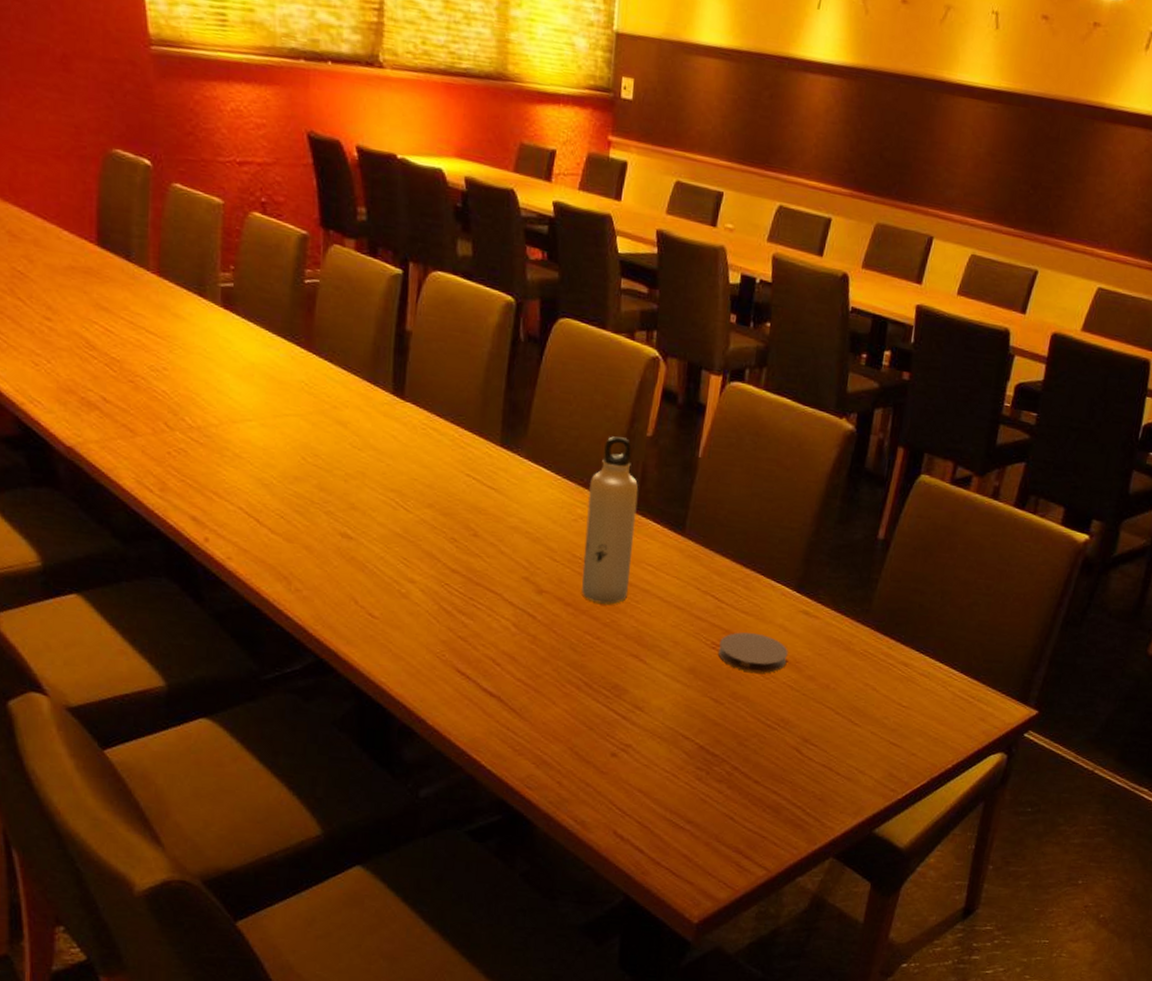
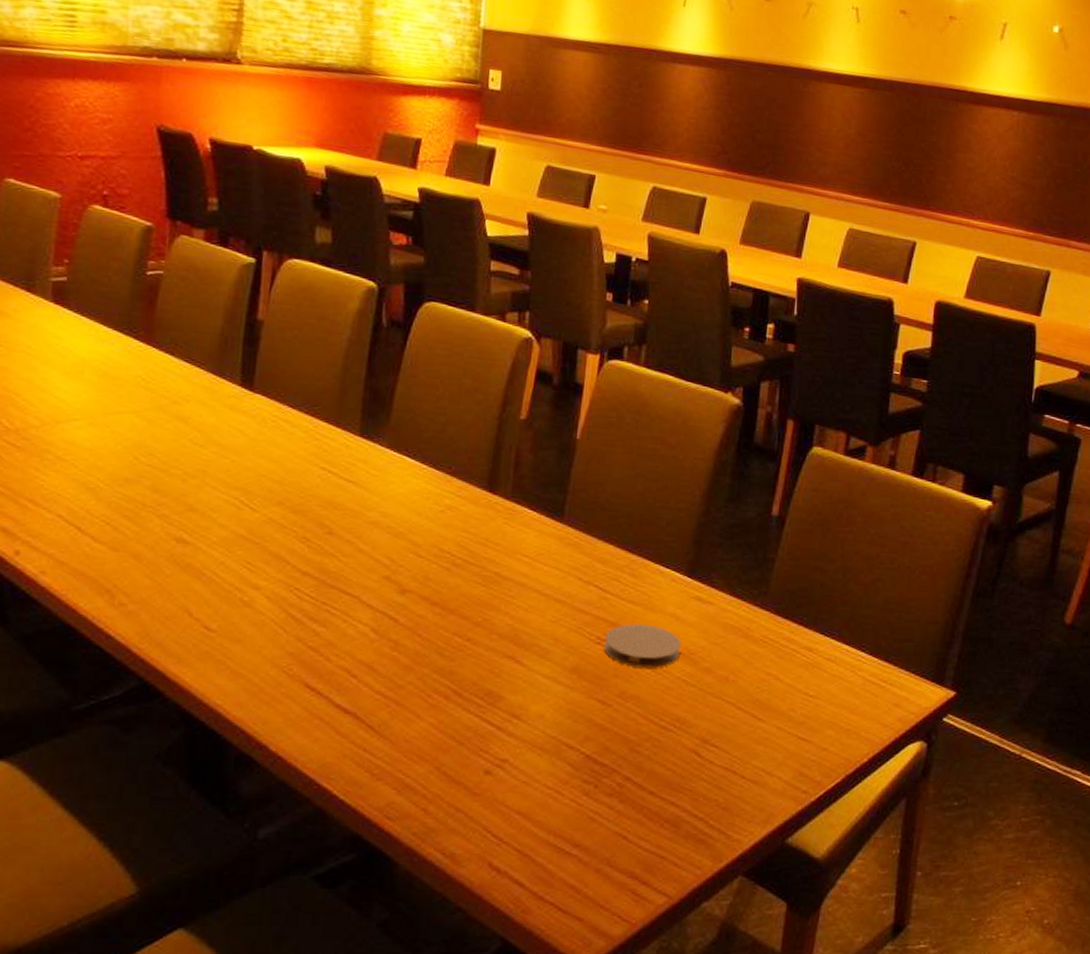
water bottle: present [582,436,639,605] -> none [450,421,512,601]

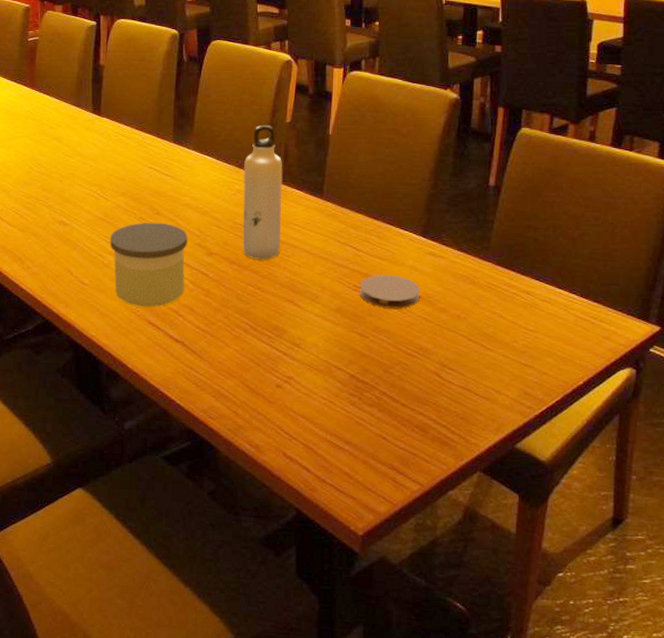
candle: none [254,544,372,665] -> present [110,222,188,308]
water bottle: none [450,421,512,601] -> present [242,125,283,260]

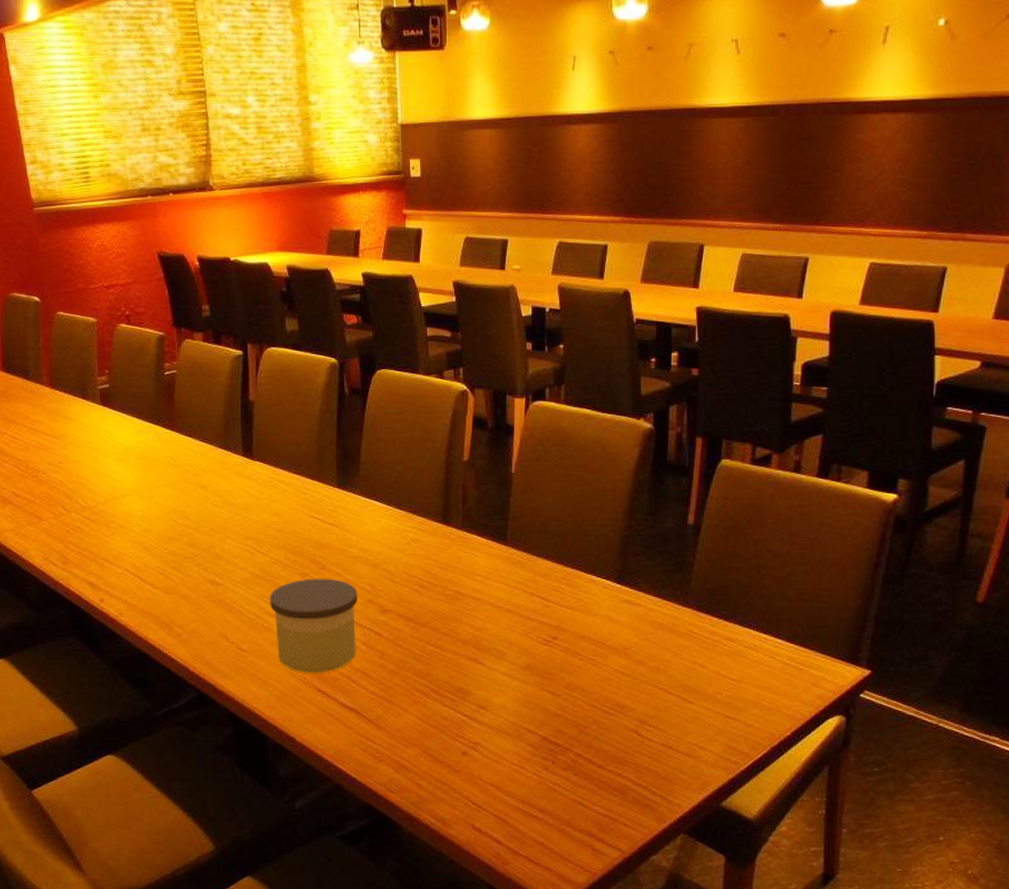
water bottle: present [242,125,283,260] -> none [418,465,462,615]
coaster: present [360,274,420,309] -> none [551,626,616,663]

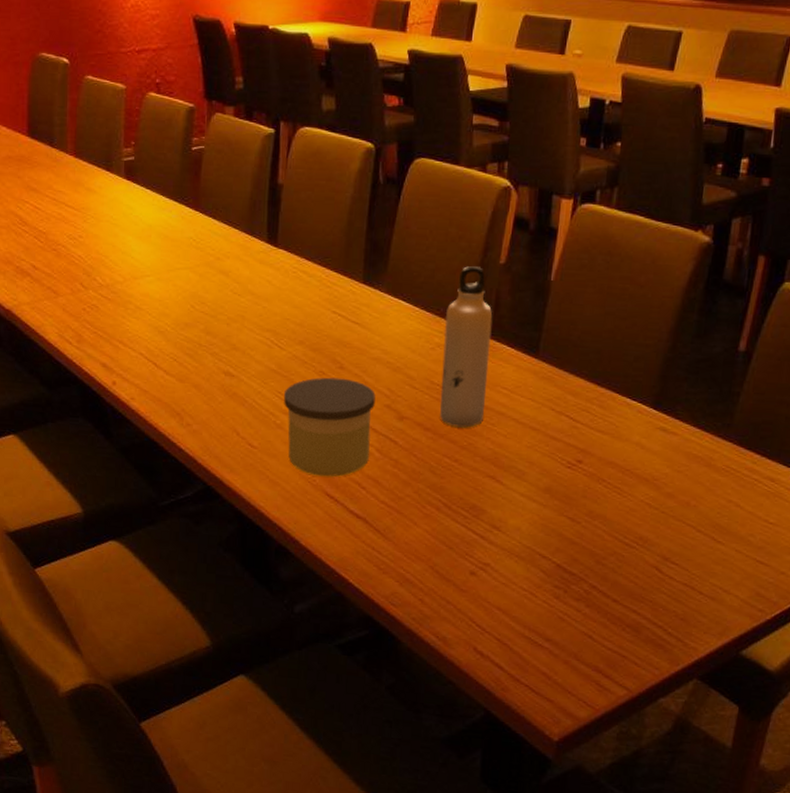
water bottle: none [418,465,462,615] -> present [440,266,493,428]

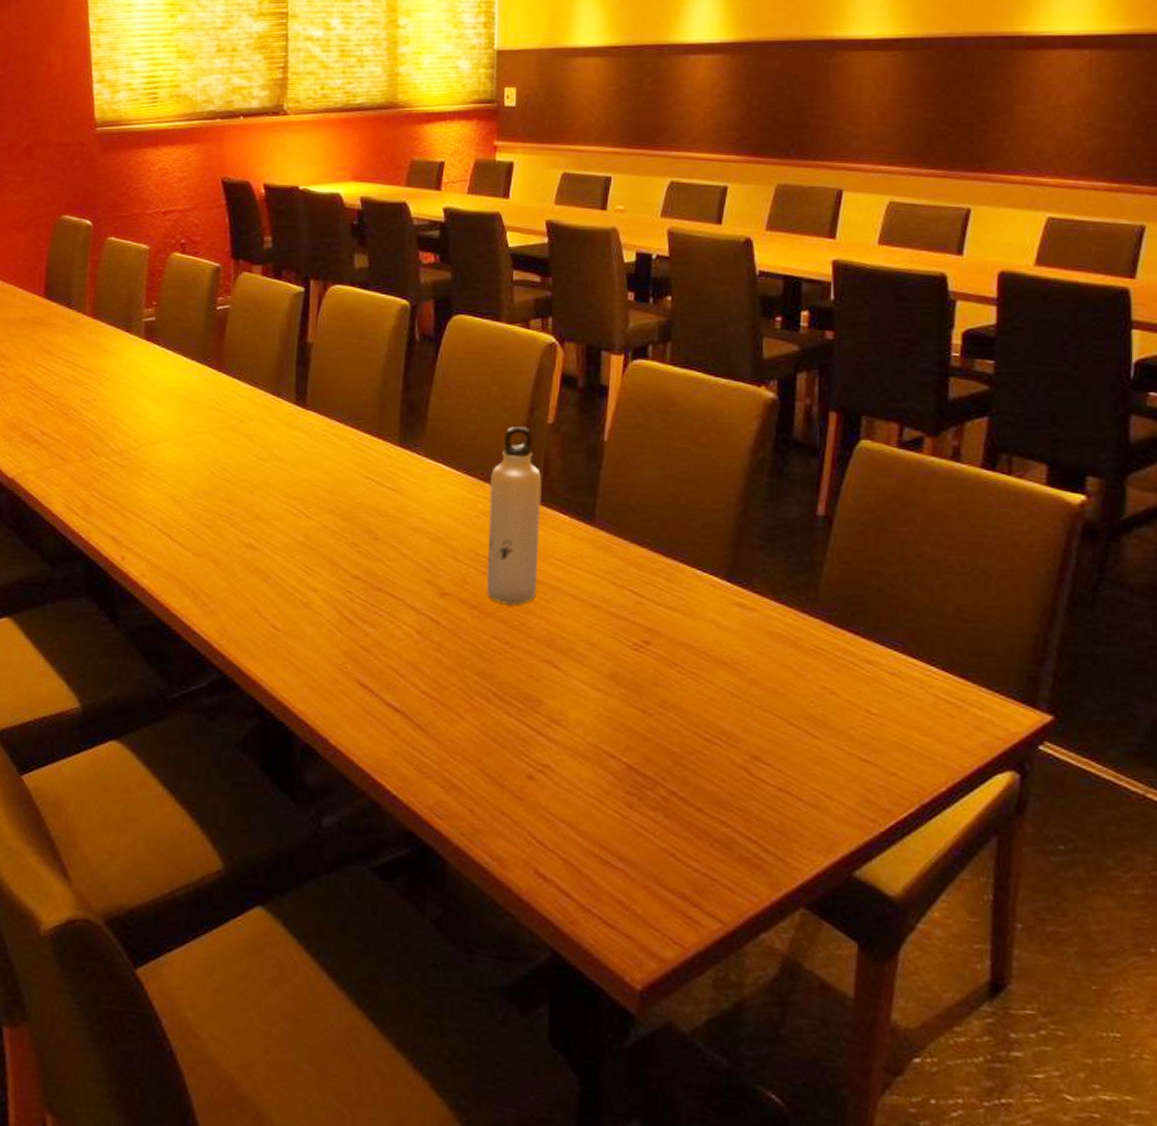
candle: present [284,377,376,477] -> none [312,549,414,663]

